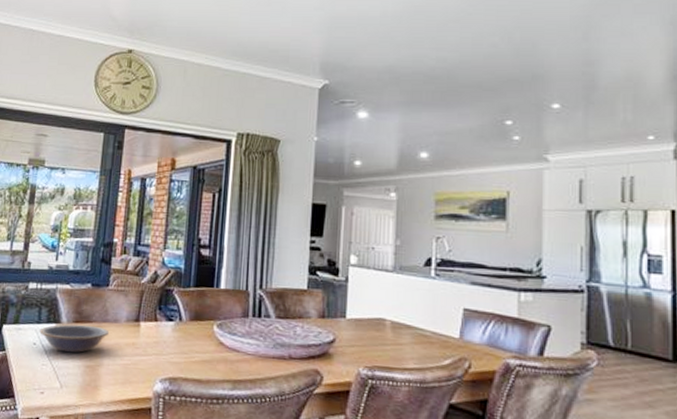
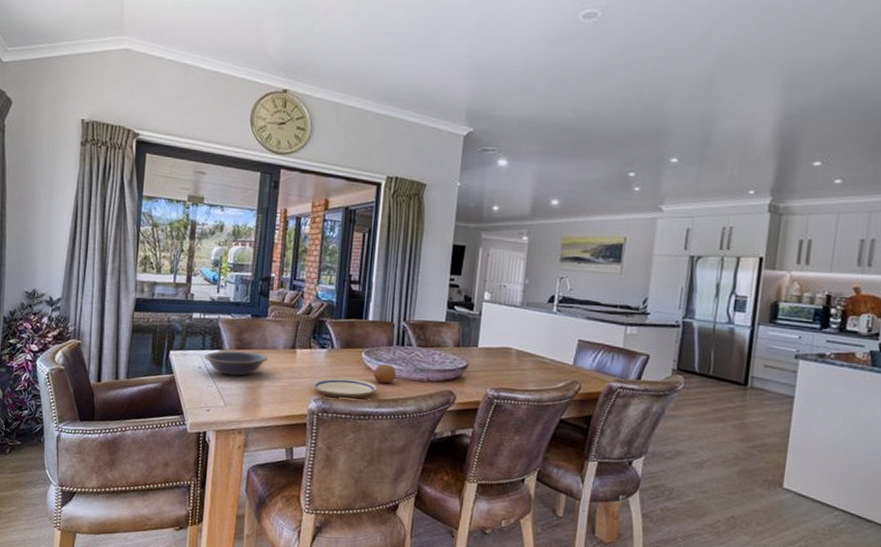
plate: none [158,354,232,380] -> present [312,377,377,399]
fruit: none [227,338,254,362] -> present [373,364,397,384]

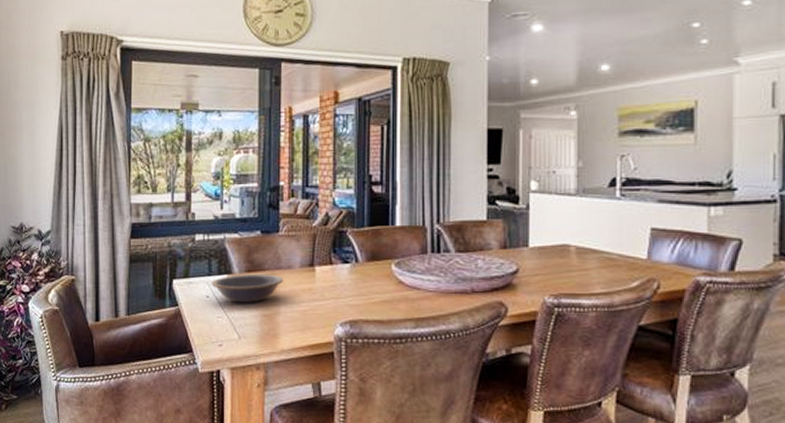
plate: present [312,377,377,399] -> none [337,296,413,321]
fruit: present [373,364,397,384] -> none [407,276,434,299]

